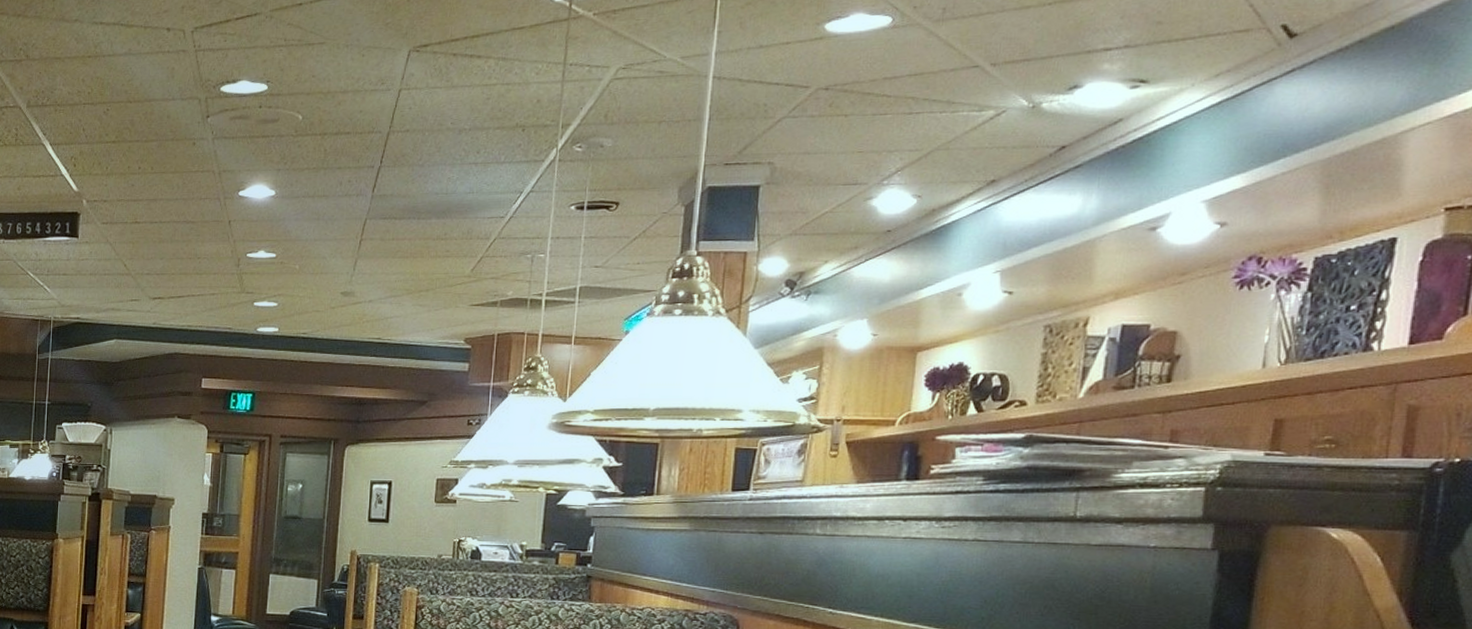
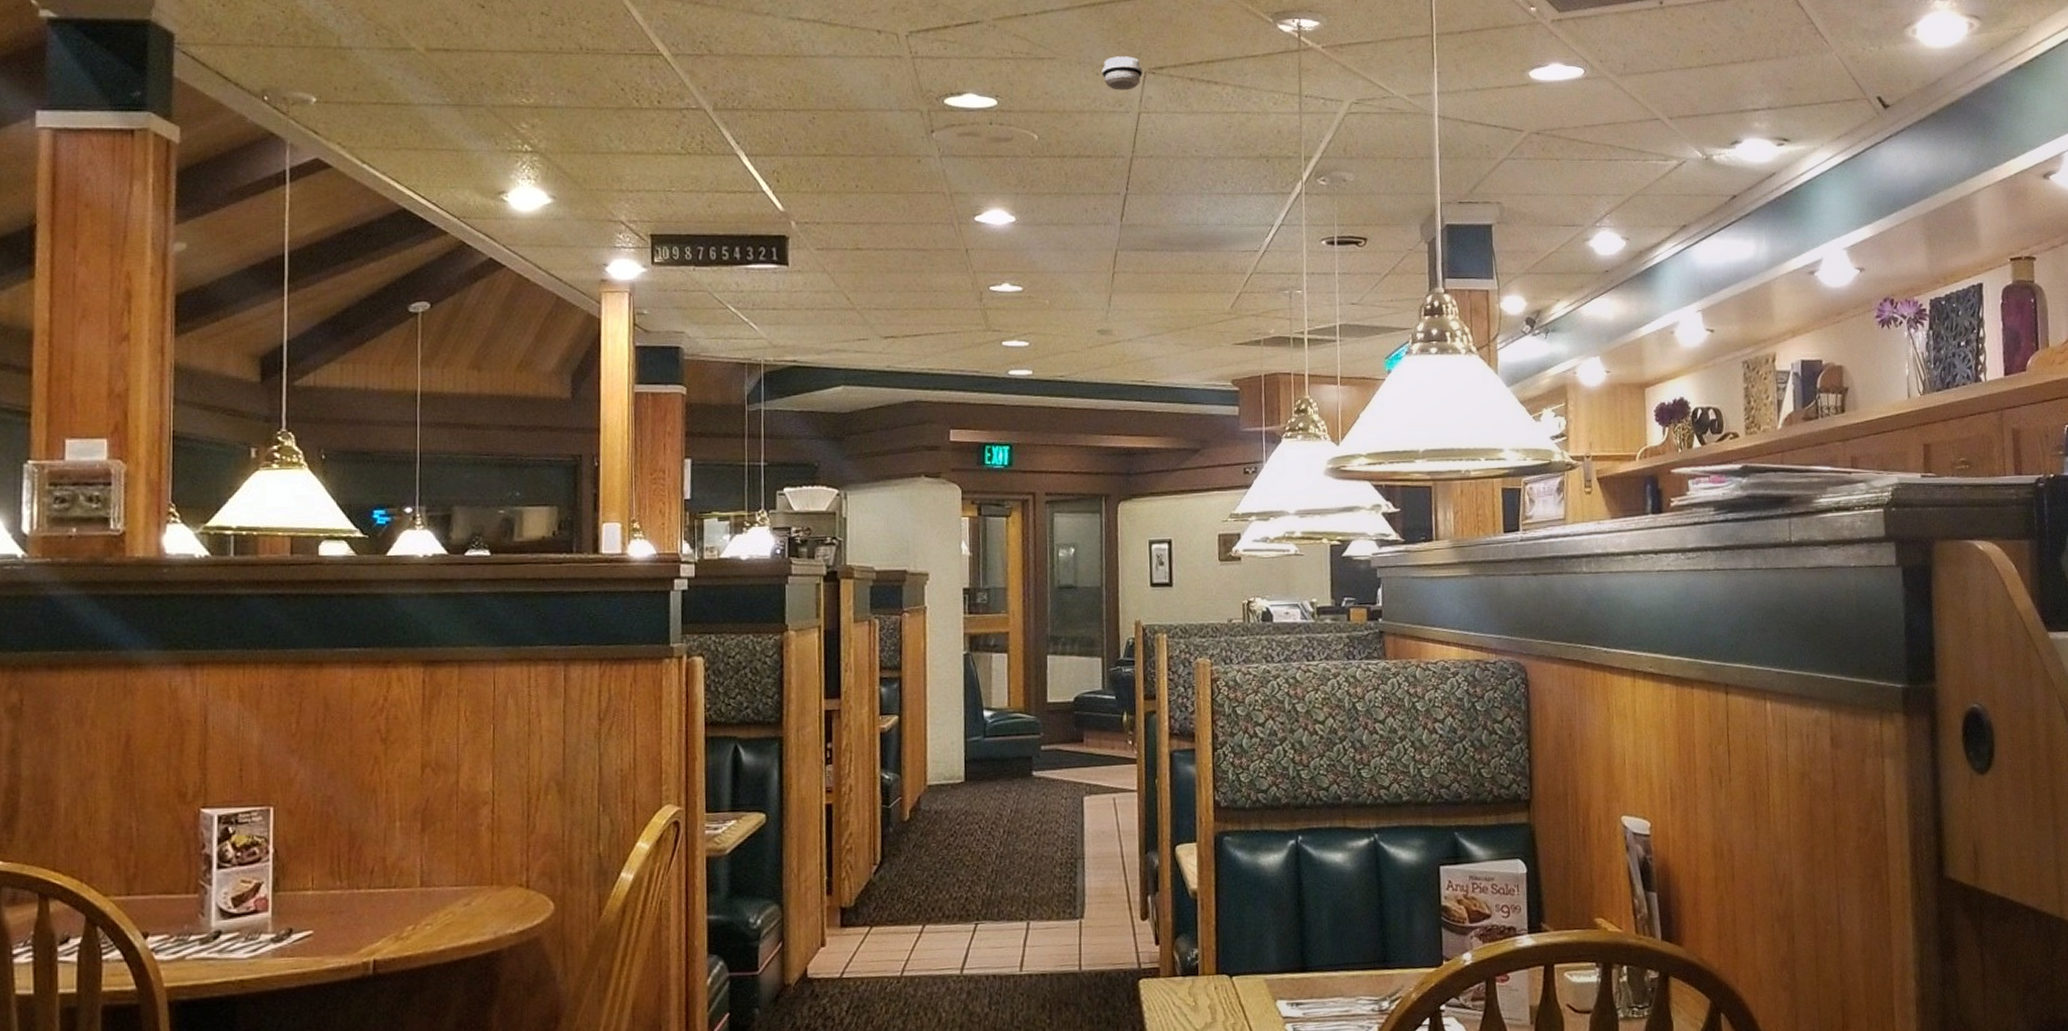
smoke detector: none [367,36,408,70] -> present [1101,56,1143,91]

